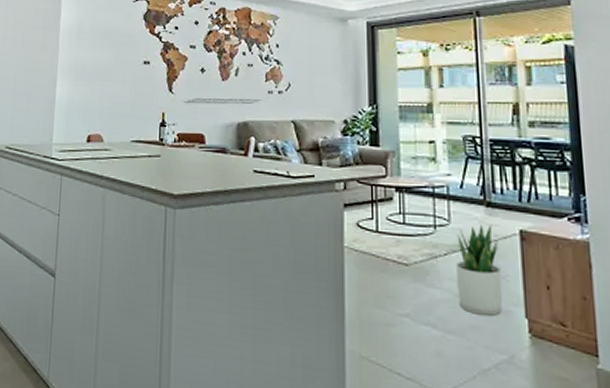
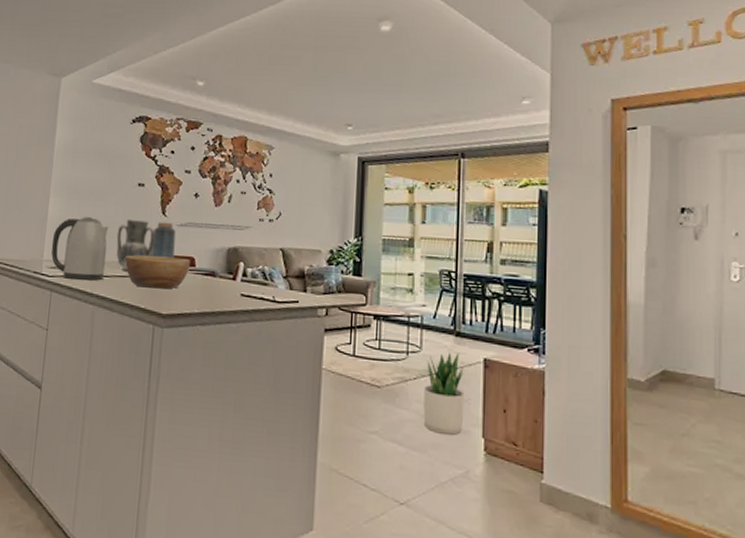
kettle: none [60,98,117,163] -> present [51,217,109,281]
ceramic jug: none [124,99,163,152] -> present [116,220,155,272]
bowl: none [134,134,200,168] -> present [125,255,190,289]
vase: none [159,99,184,136] -> present [150,222,176,258]

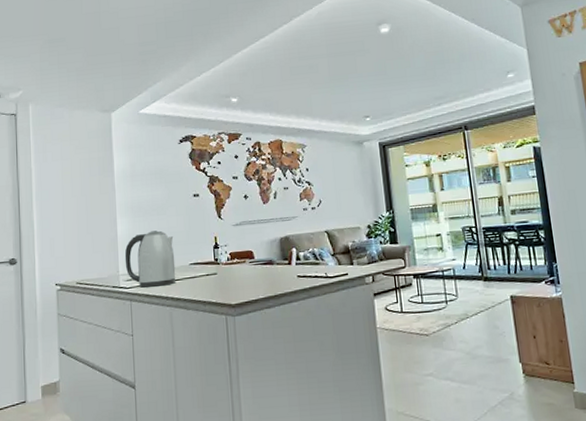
ceramic jug: present [116,220,155,272] -> none [181,226,216,273]
bowl: present [125,255,190,289] -> none [192,253,250,285]
vase: present [150,222,176,258] -> none [213,224,236,256]
planter: present [423,351,465,435] -> none [463,294,502,366]

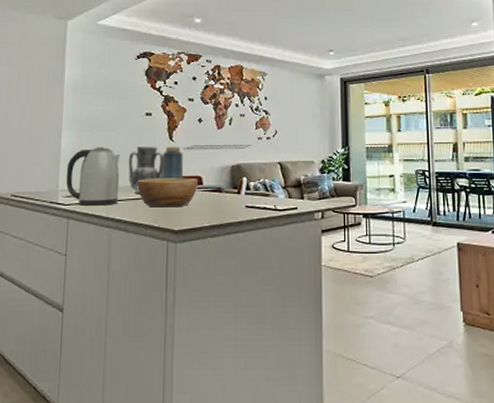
ceramic jug: none [181,226,216,273] -> present [128,147,164,195]
bowl: none [192,253,250,285] -> present [137,177,198,208]
vase: none [213,224,236,256] -> present [161,147,184,179]

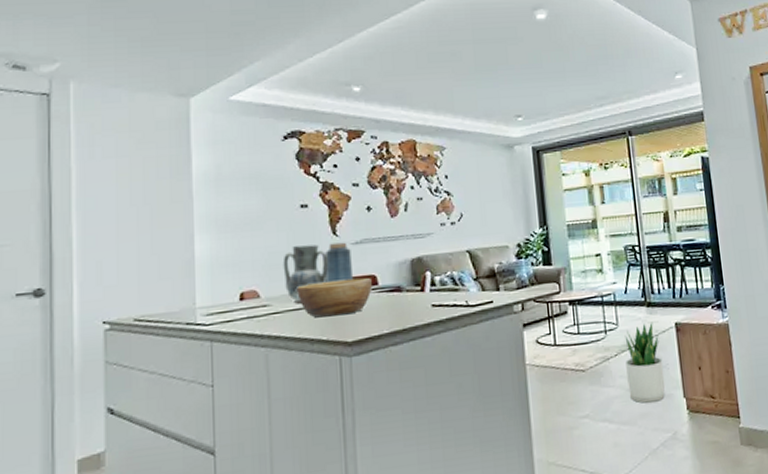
kettle: present [65,147,121,207] -> none [204,250,275,325]
planter: none [410,240,445,312] -> present [624,322,665,403]

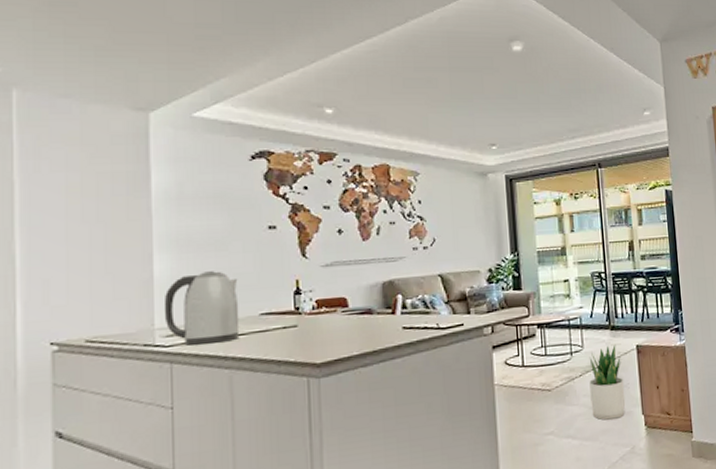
kettle: none [204,250,275,325] -> present [163,271,240,346]
ceramic jug: present [282,244,328,304] -> none [249,266,297,326]
bowl: present [297,278,372,318] -> none [263,300,342,340]
vase: present [325,242,354,282] -> none [294,264,324,304]

